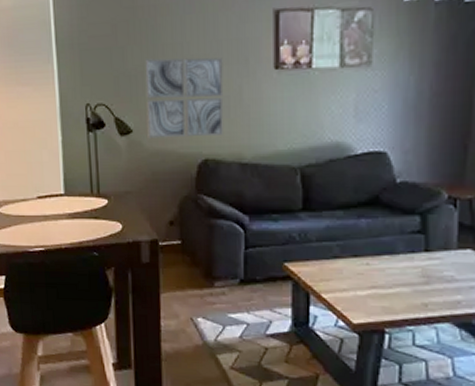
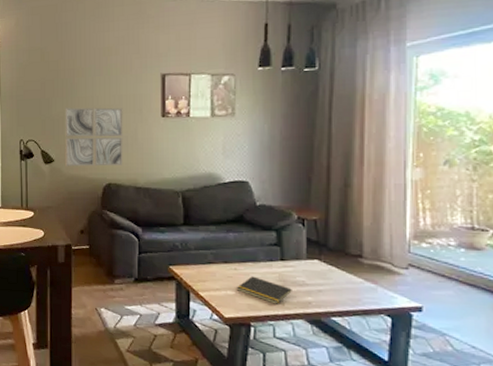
notepad: none [369,272,438,306] -> present [237,276,292,304]

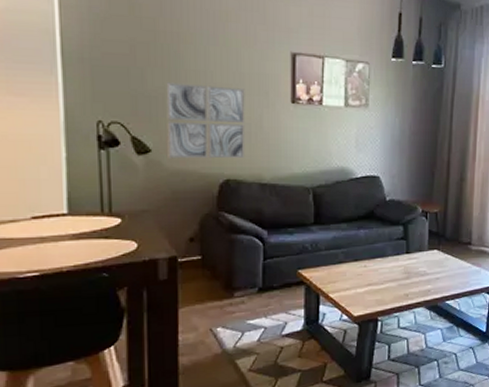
notepad: present [237,276,292,304] -> none [366,271,415,296]

